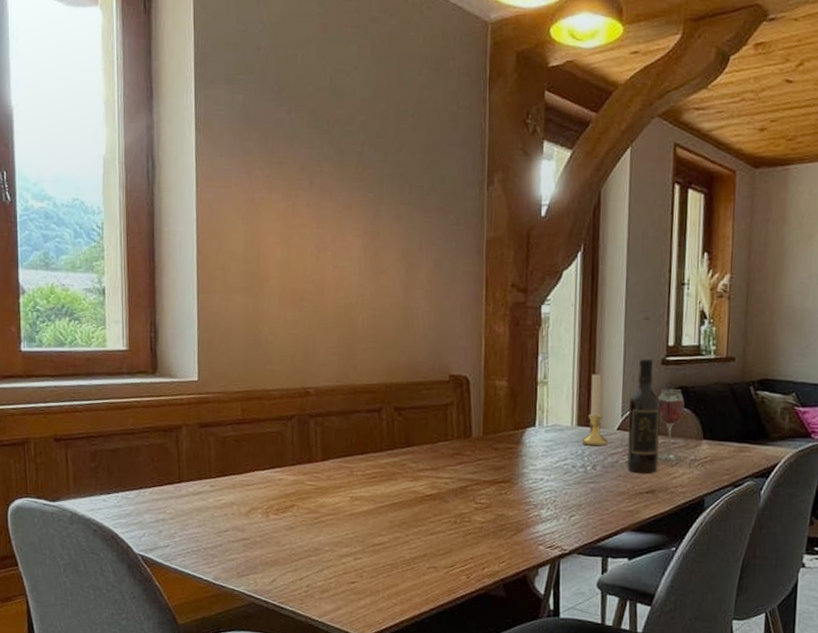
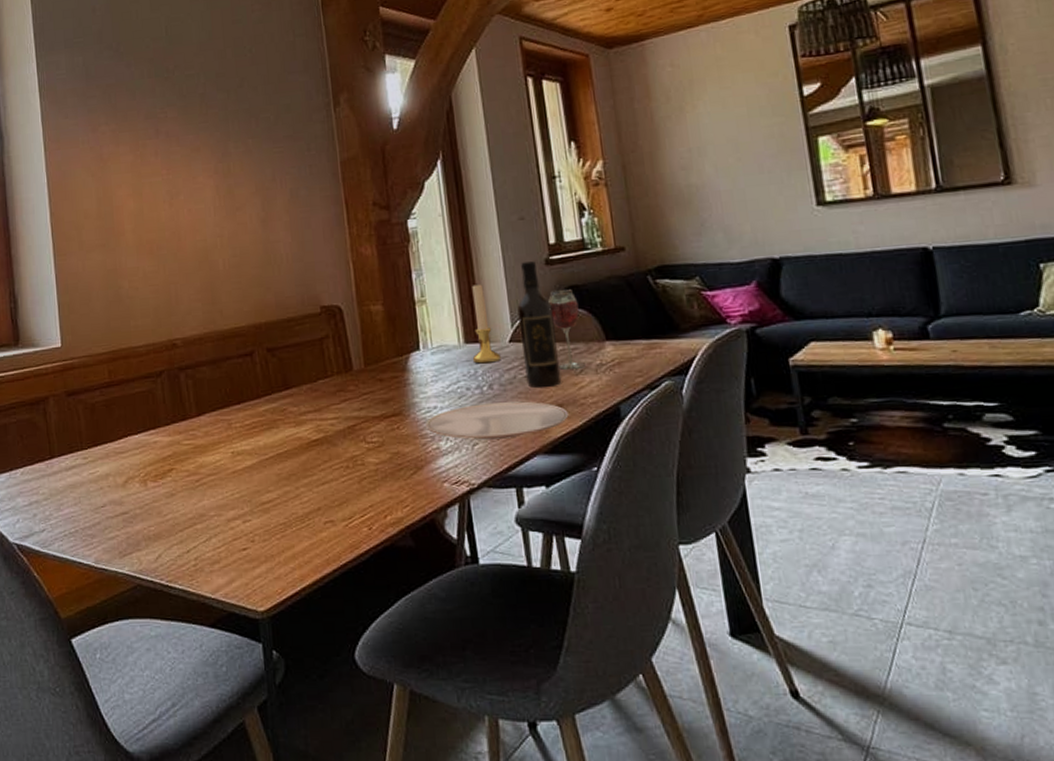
plate: none [531,481,659,514] -> present [426,401,569,440]

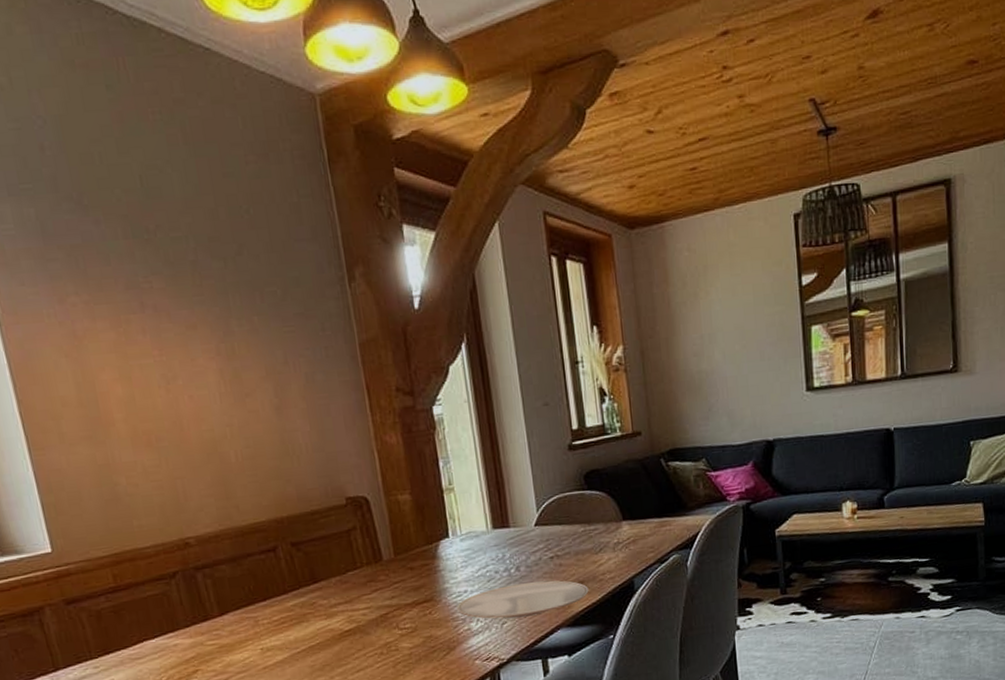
candle holder: present [472,283,501,364] -> none [498,470,527,548]
wine bottle: present [517,261,562,387] -> none [542,447,583,567]
wineglass: present [548,288,585,370] -> none [571,473,604,549]

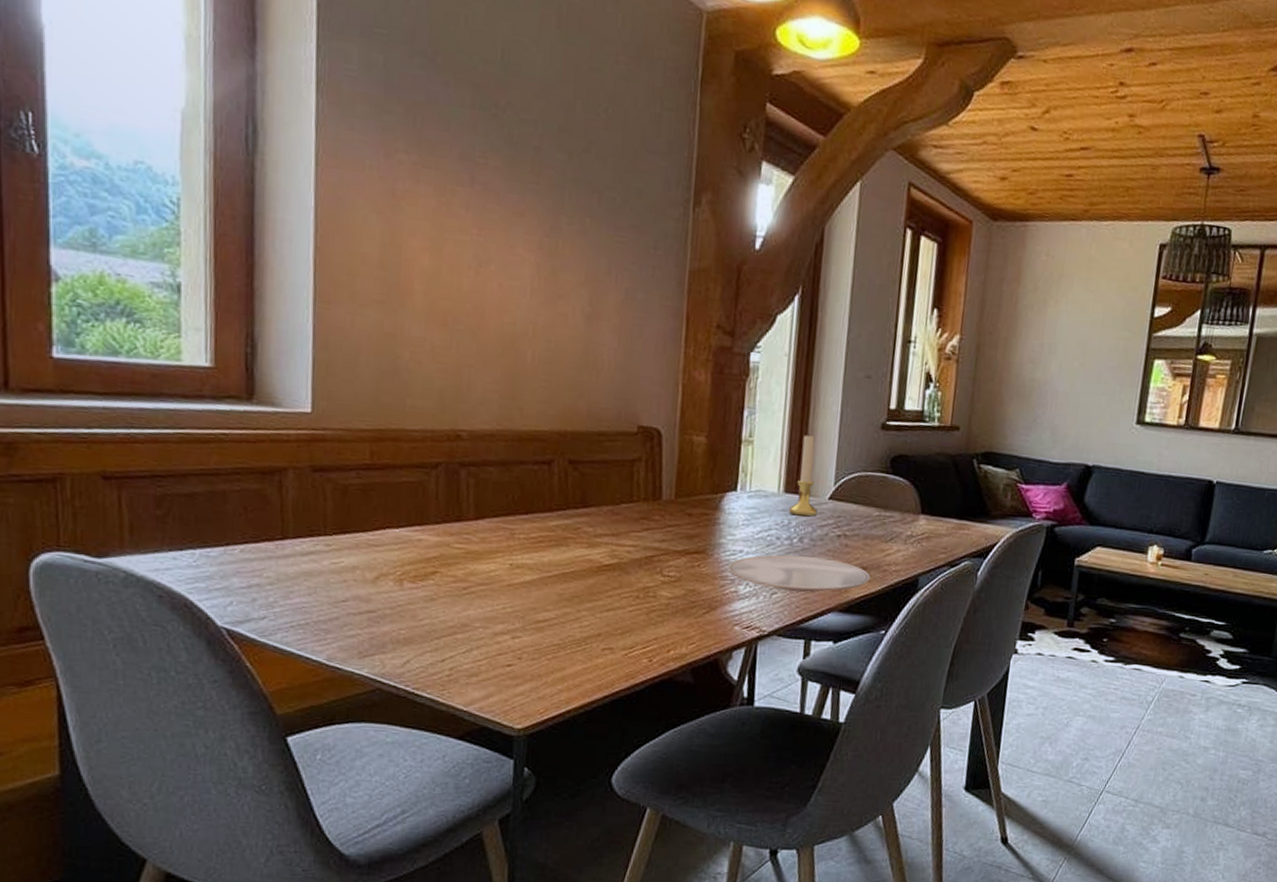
candle holder: none [498,470,527,548] -> present [788,434,818,517]

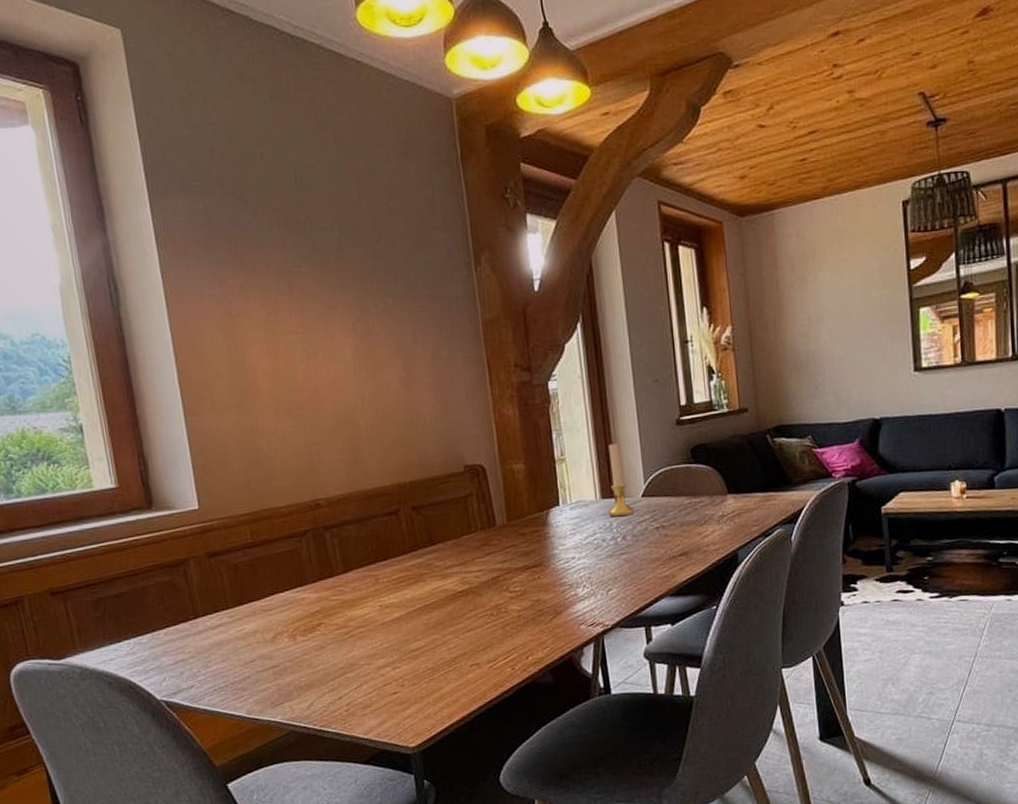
plate: present [728,554,870,593] -> none [565,550,693,586]

